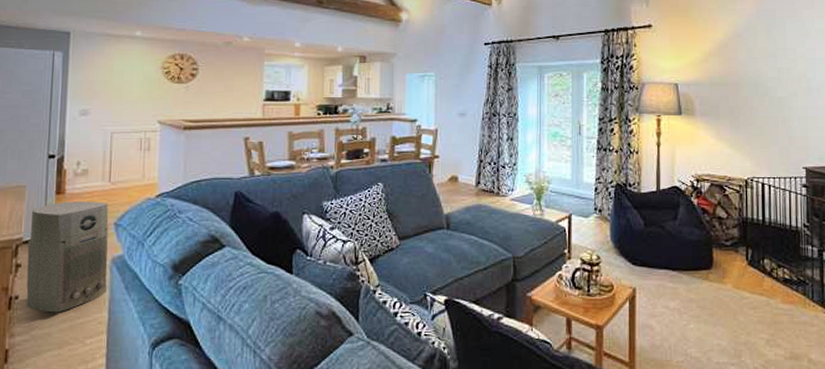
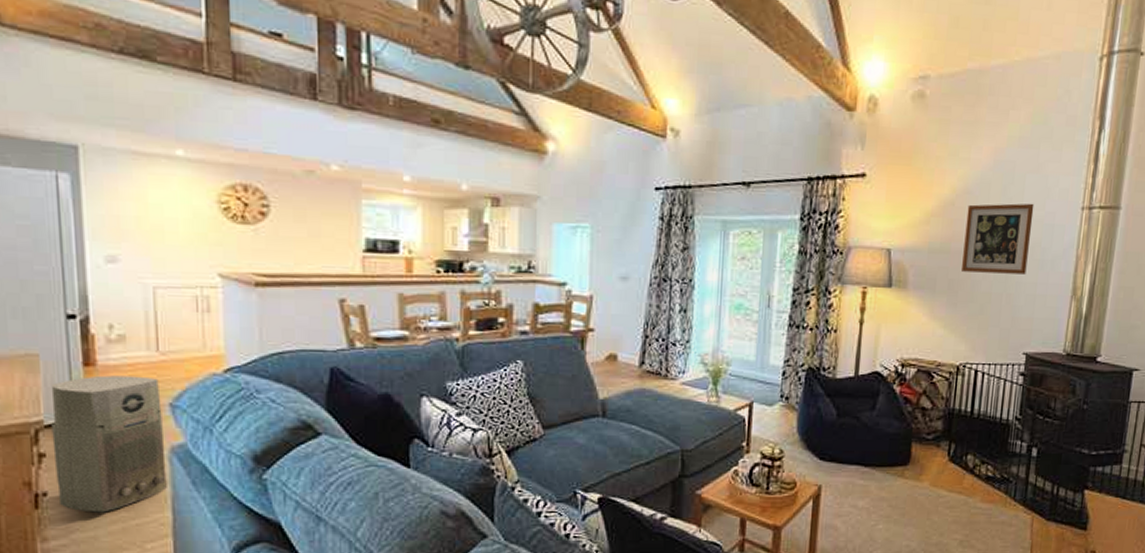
wall art: none [739,42,797,100] -> present [960,203,1034,274]

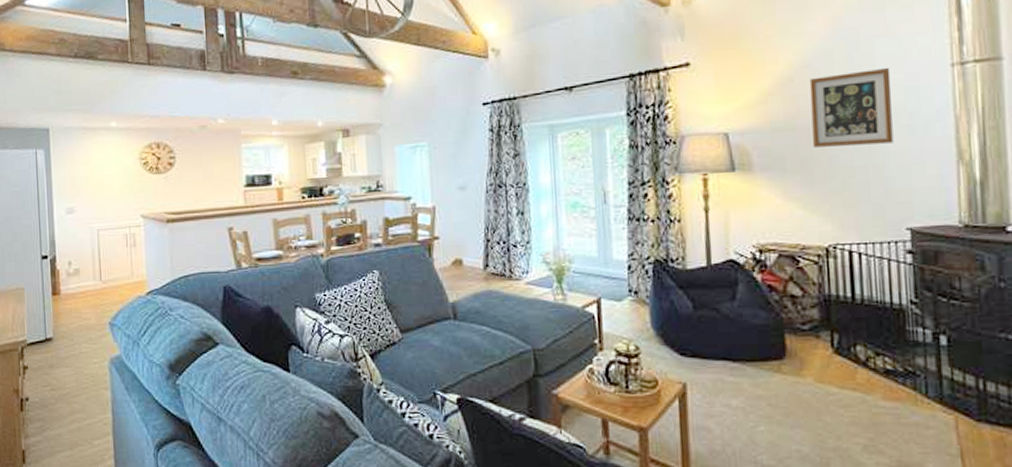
air purifier: present [51,375,167,513] -> none [32,301,108,414]

